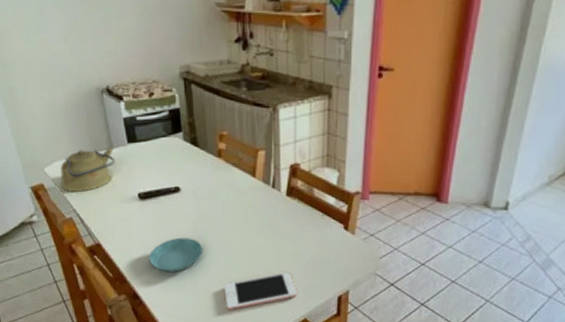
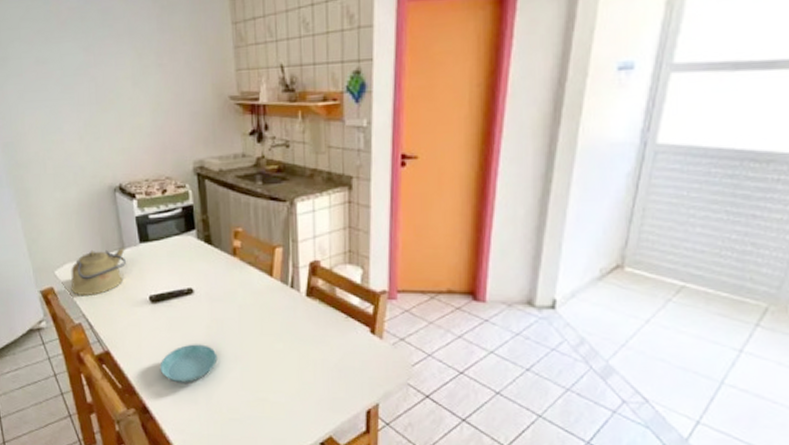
cell phone: present [224,272,297,310] -> none [240,383,320,426]

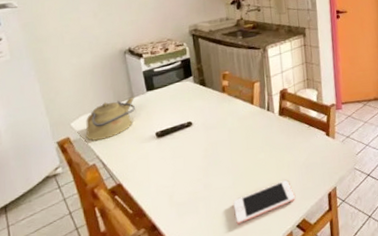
saucer: present [159,344,218,383] -> none [166,164,214,200]
cell phone: none [240,383,320,426] -> present [233,180,295,224]

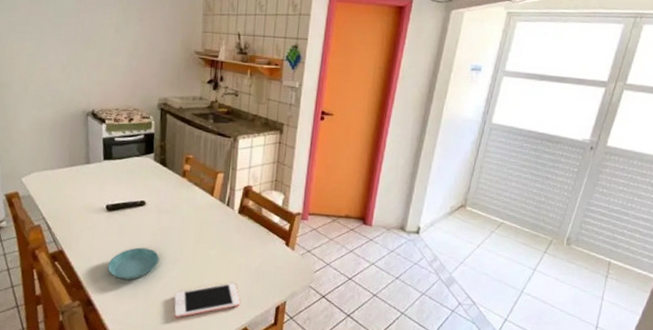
kettle: present [85,97,136,141] -> none [34,162,90,201]
saucer: none [166,164,214,200] -> present [107,247,160,281]

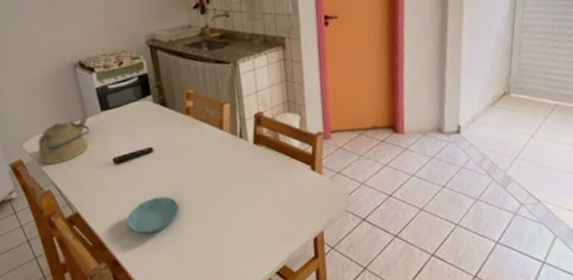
kettle: none [34,162,90,201] -> present [38,117,90,164]
cell phone: present [174,283,240,318] -> none [202,220,274,266]

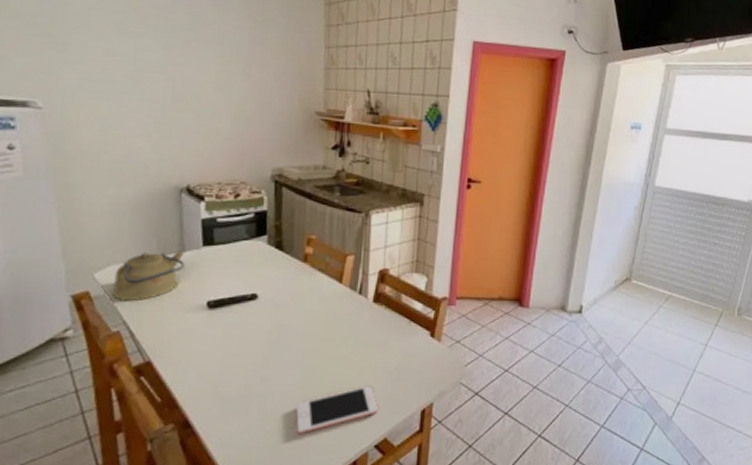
saucer: present [127,196,180,234] -> none [209,351,277,393]
cell phone: none [202,220,274,266] -> present [296,386,378,434]

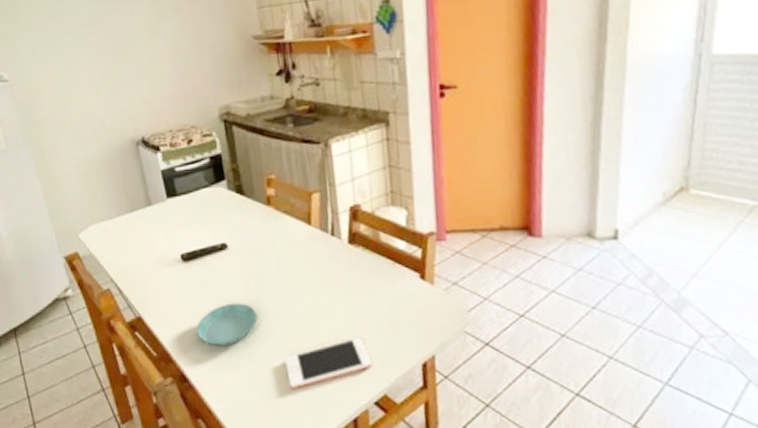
kettle: present [112,250,186,300] -> none [95,204,155,259]
saucer: none [209,351,277,393] -> present [196,303,258,347]

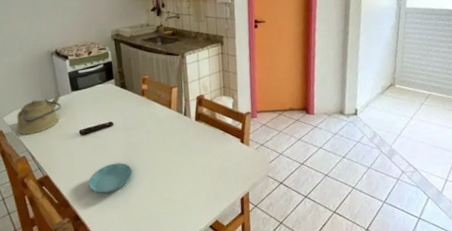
kettle: none [95,204,155,259] -> present [16,96,62,135]
cell phone: present [285,338,372,389] -> none [150,183,209,221]

